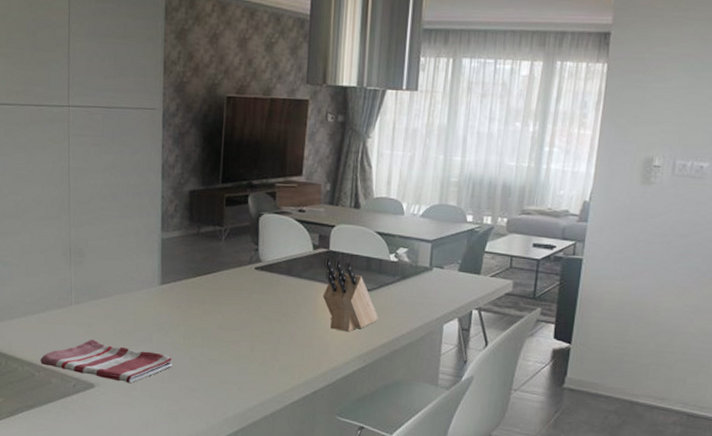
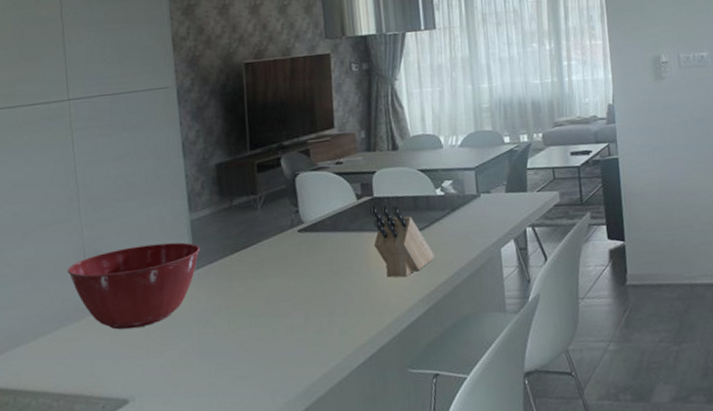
dish towel: present [40,339,173,383] -> none [58,346,219,392]
mixing bowl: none [55,252,168,325] -> present [67,242,201,330]

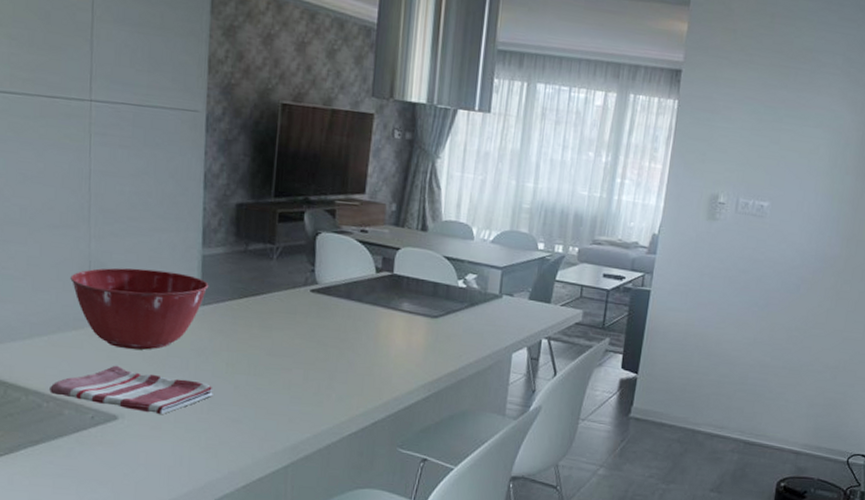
dish towel: none [58,346,219,392] -> present [49,365,214,414]
knife block: present [370,203,435,278] -> none [385,280,445,360]

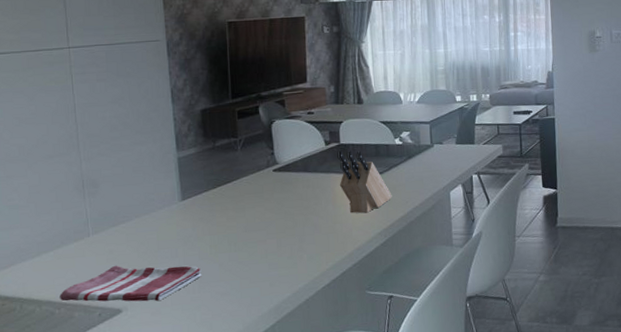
mixing bowl: present [70,267,209,350] -> none [67,176,187,250]
knife block: none [385,280,445,360] -> present [337,149,392,213]

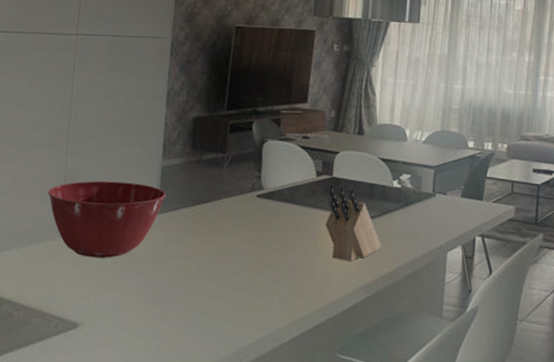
dish towel: present [60,265,202,302] -> none [21,273,166,321]
mixing bowl: none [67,176,187,250] -> present [47,180,167,258]

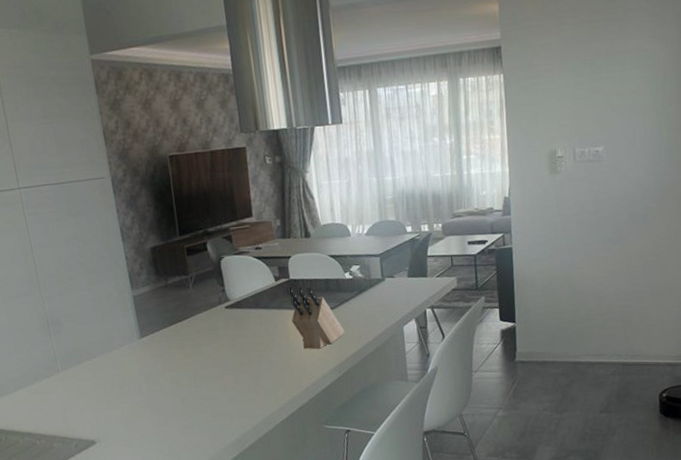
mixing bowl: present [47,180,167,258] -> none [35,314,144,386]

